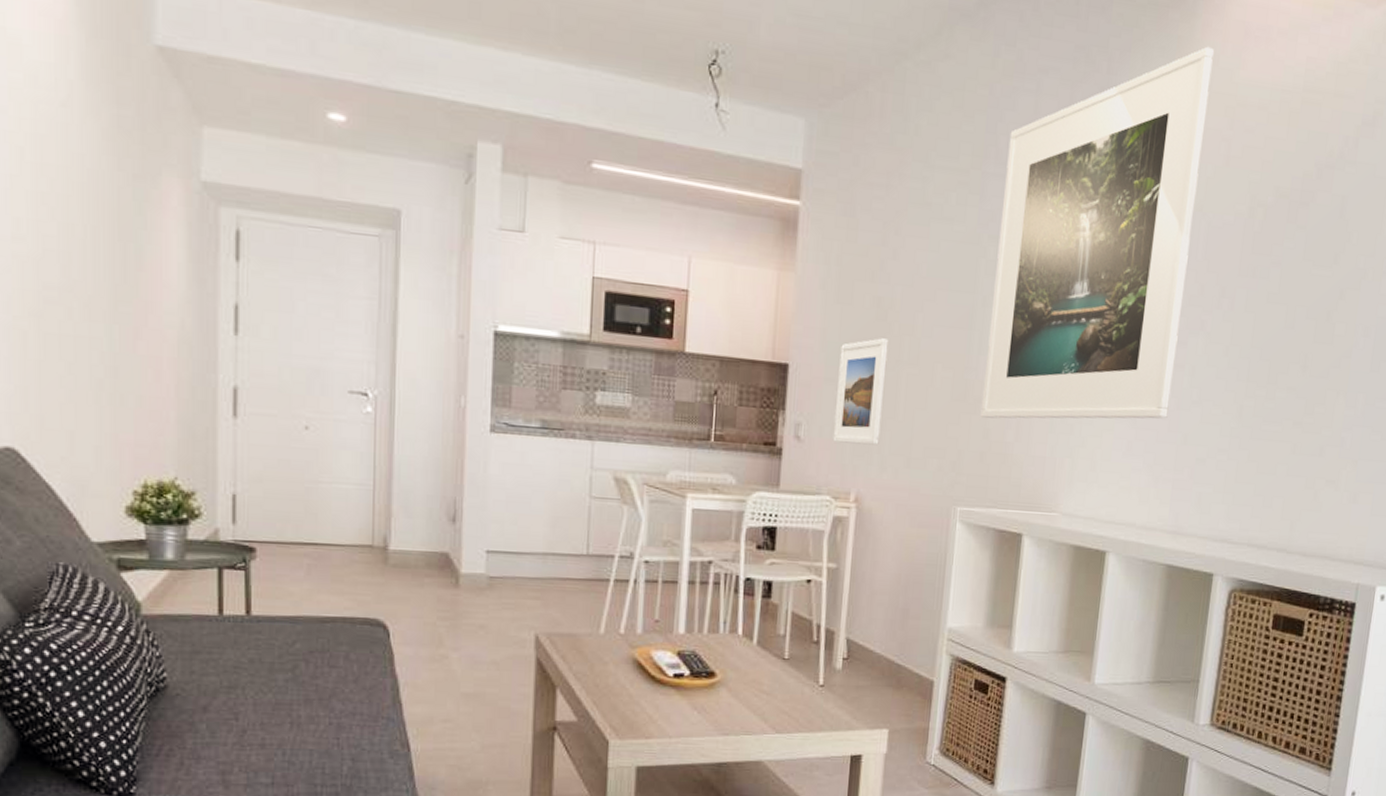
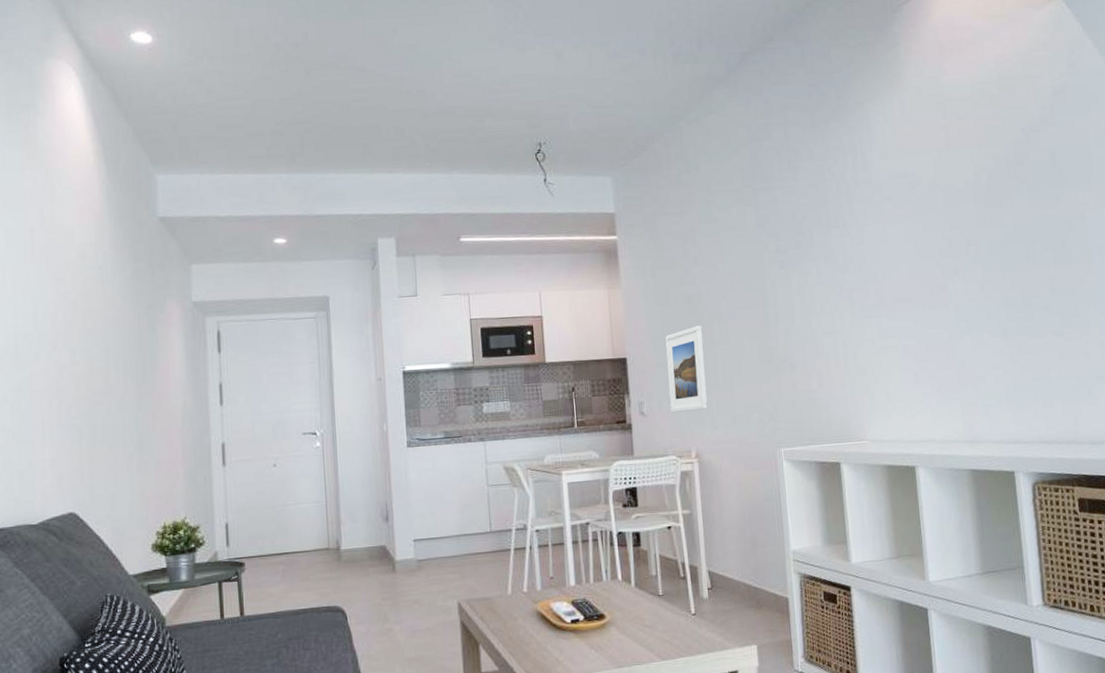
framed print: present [980,46,1214,419] -> none [769,64,944,374]

